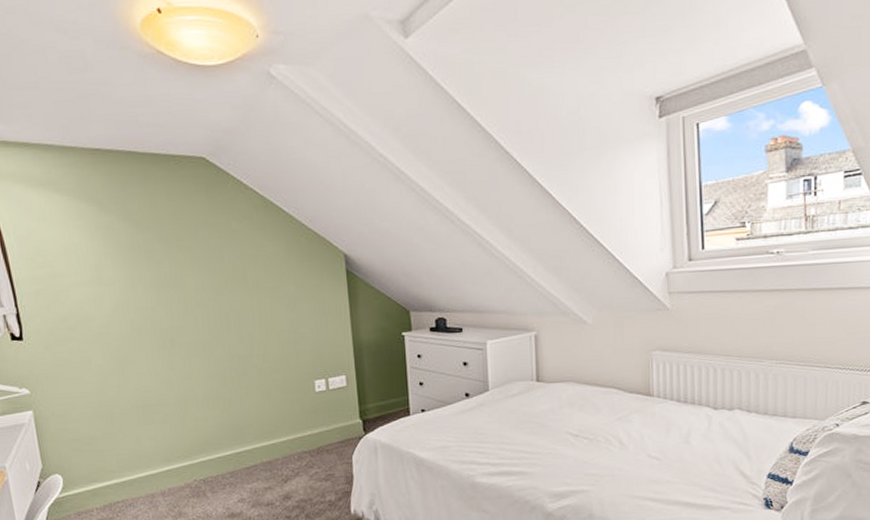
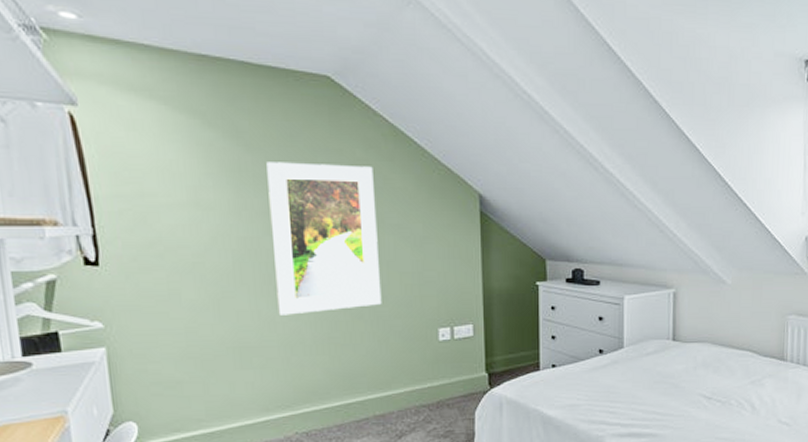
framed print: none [155,236,263,376] -> present [266,162,382,316]

